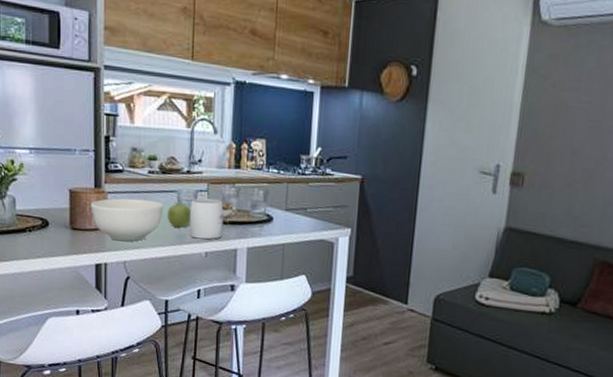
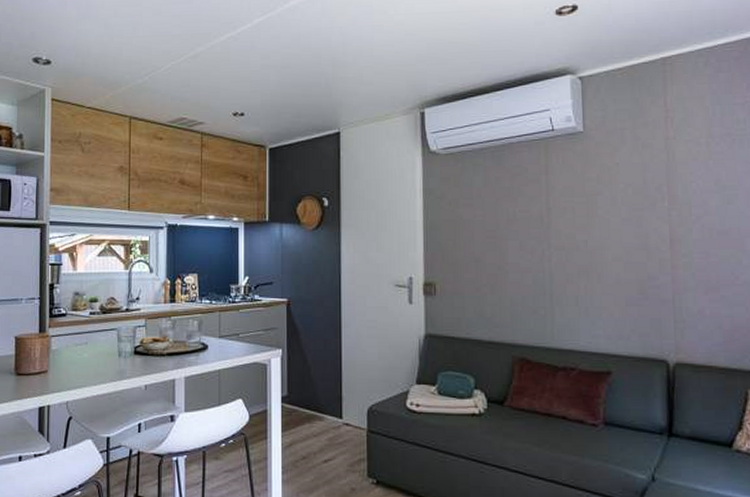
bowl: present [90,198,164,242] -> none [35,340,105,382]
fruit: present [166,202,191,228] -> none [107,340,130,363]
mug: present [189,198,224,240] -> none [128,333,161,373]

